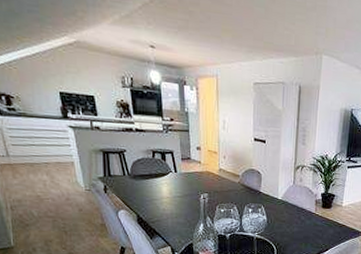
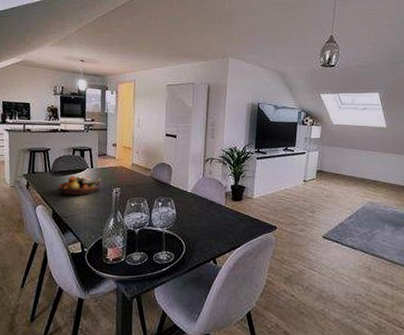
fruit bowl: none [139,180,189,201] -> present [57,175,103,196]

